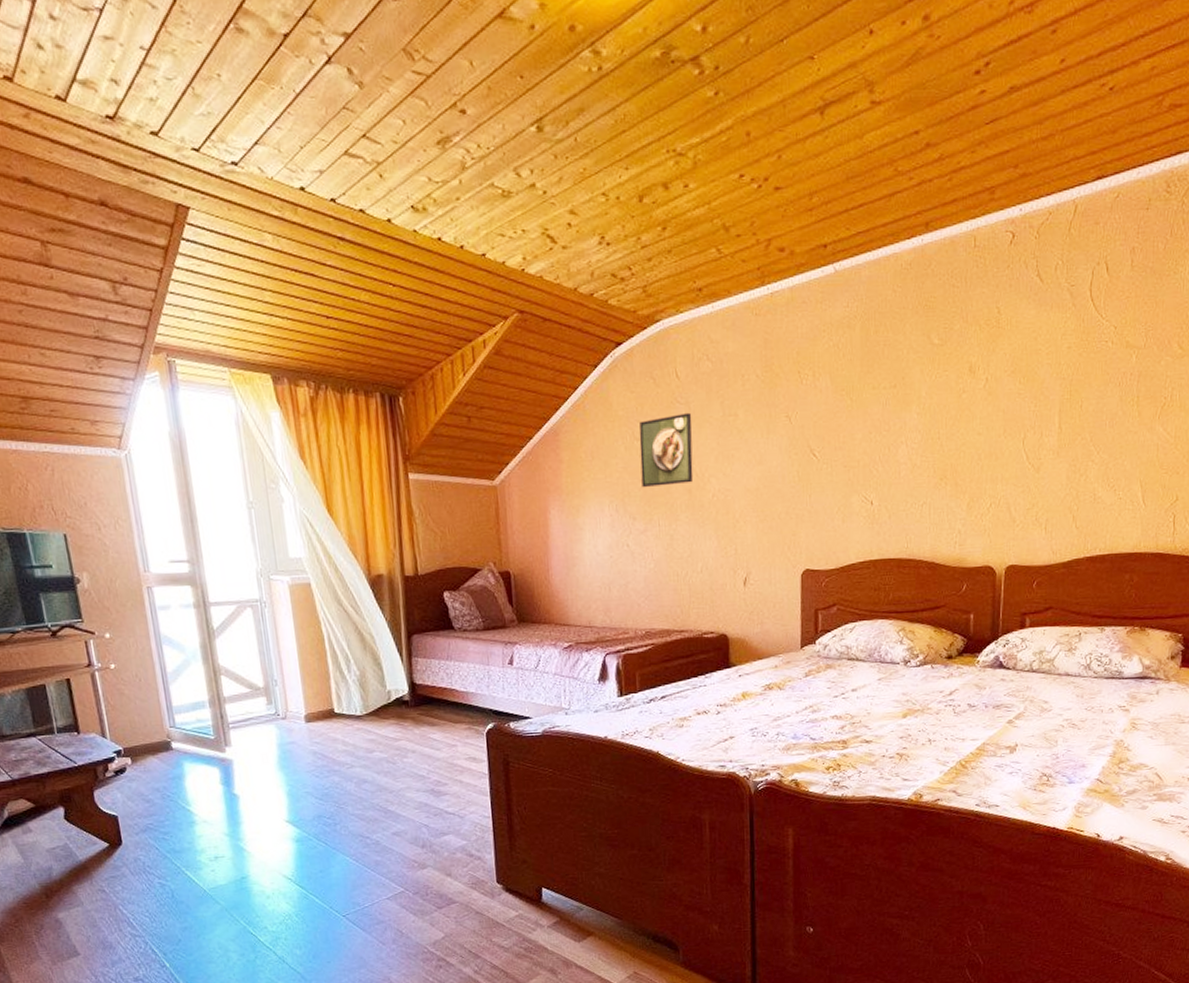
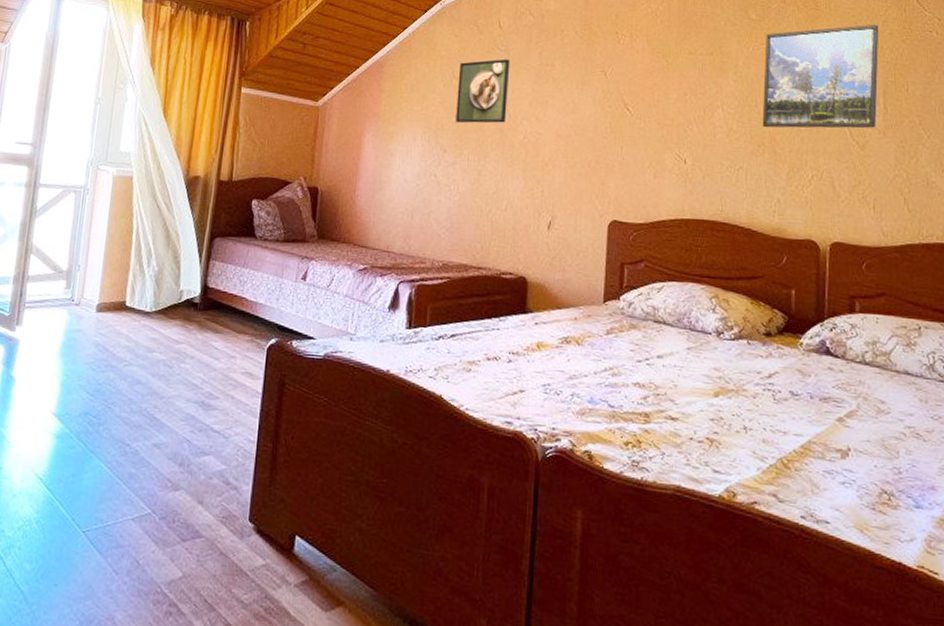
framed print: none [944,338,1058,460] -> present [762,24,879,129]

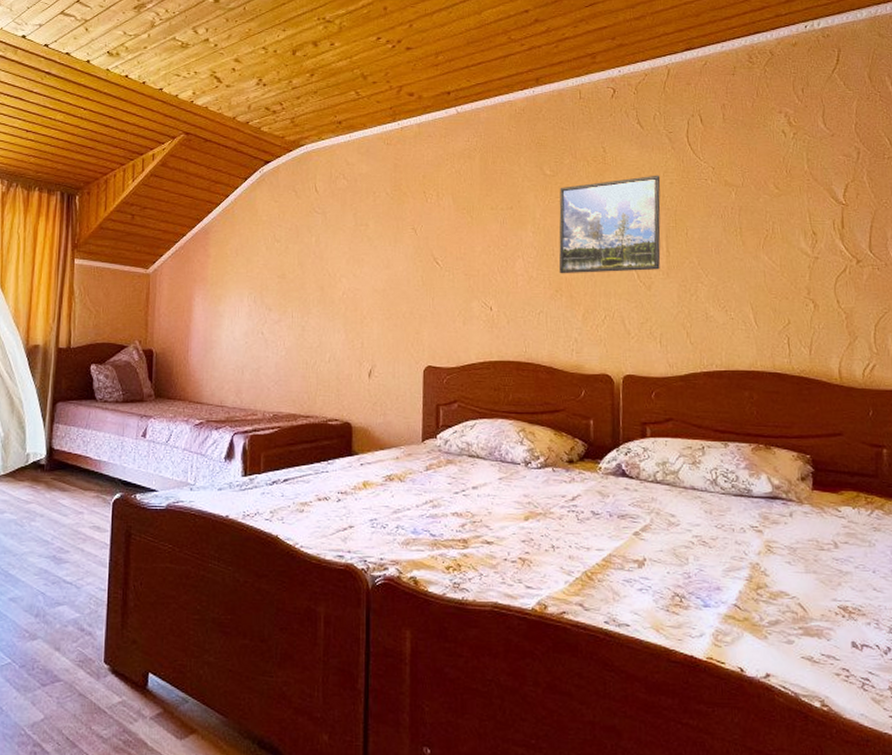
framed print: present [456,58,511,124] -> none [279,221,328,283]

